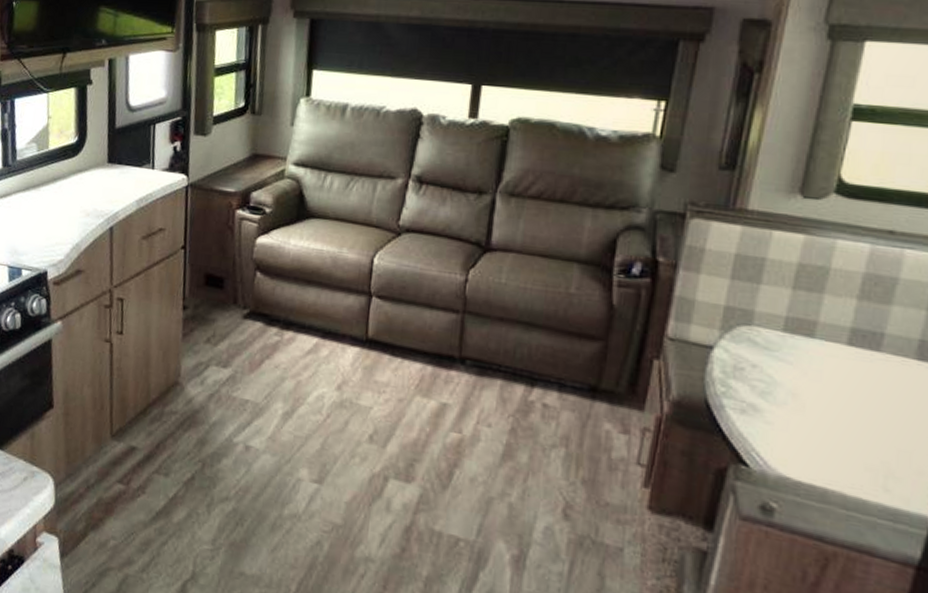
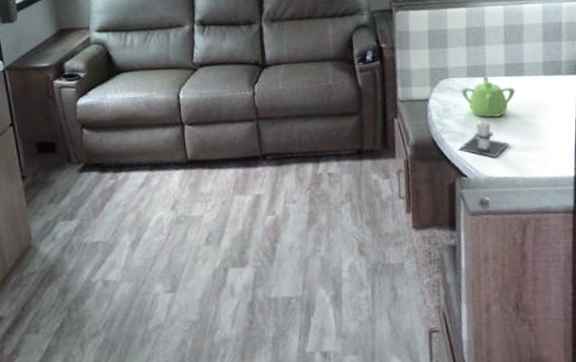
candle: none [743,396,831,454] -> present [458,120,510,158]
teapot: none [768,335,860,399] -> present [461,75,516,118]

